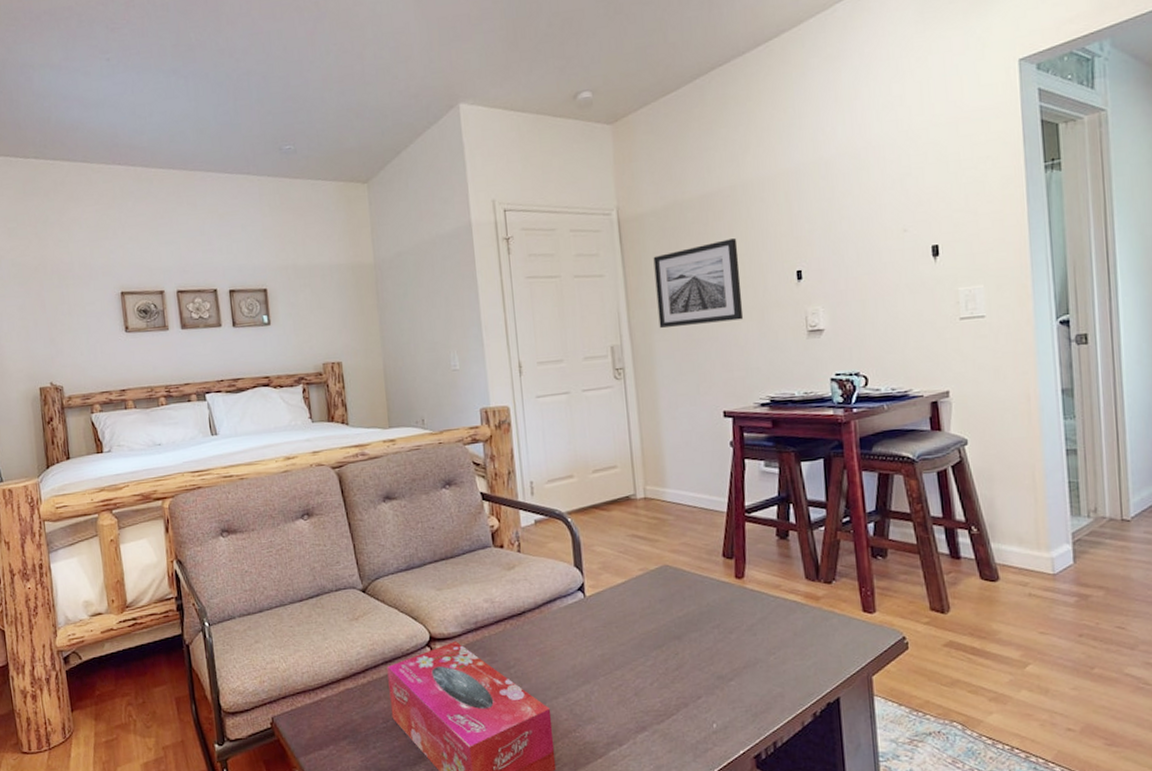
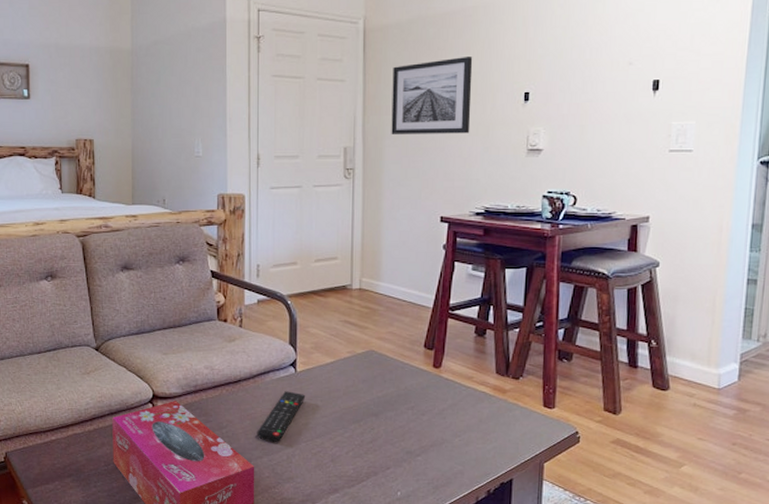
remote control: none [548,619,599,680] -> present [257,391,306,443]

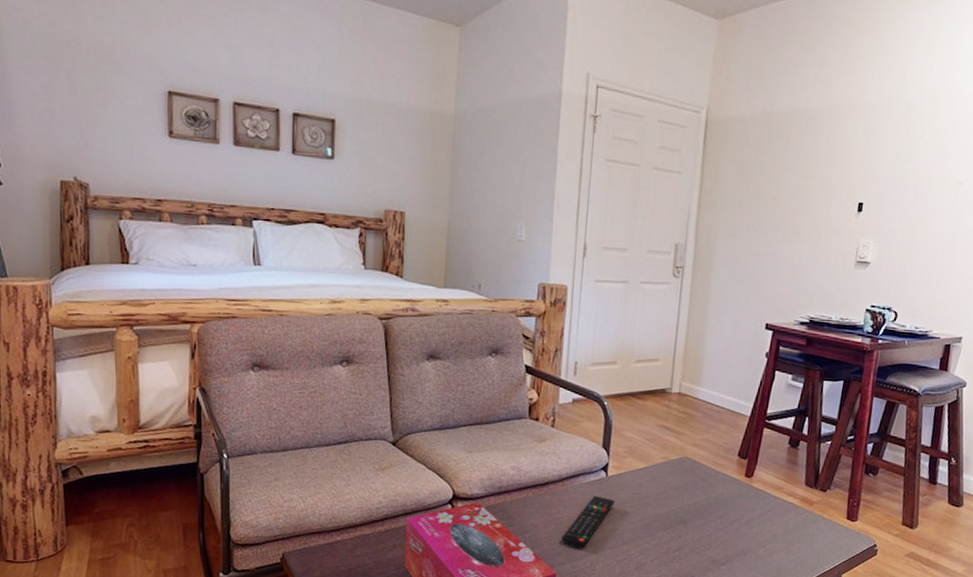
wall art: present [391,57,473,134] -> none [724,159,813,240]

